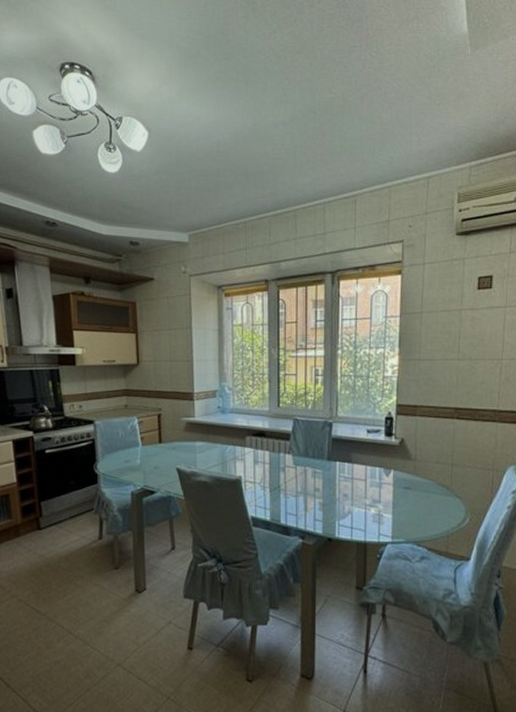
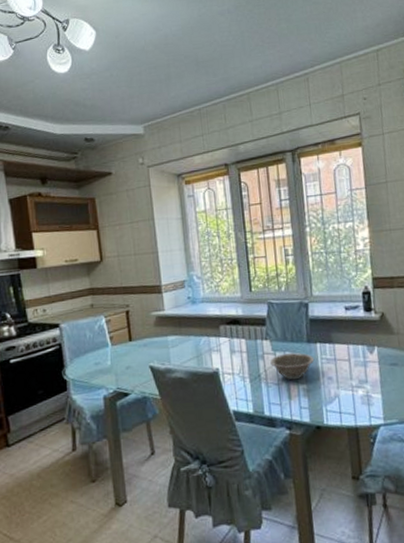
decorative bowl: none [291,469,333,494] -> present [270,353,315,380]

